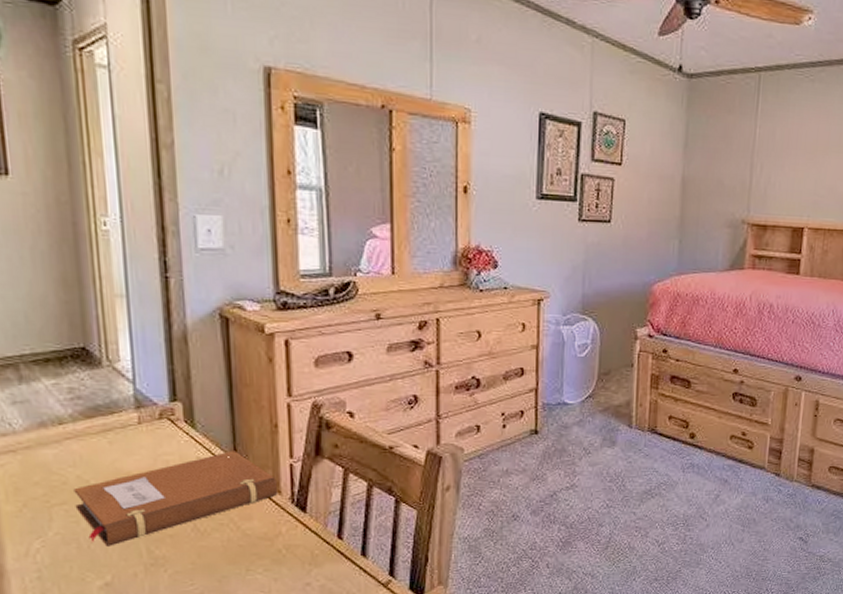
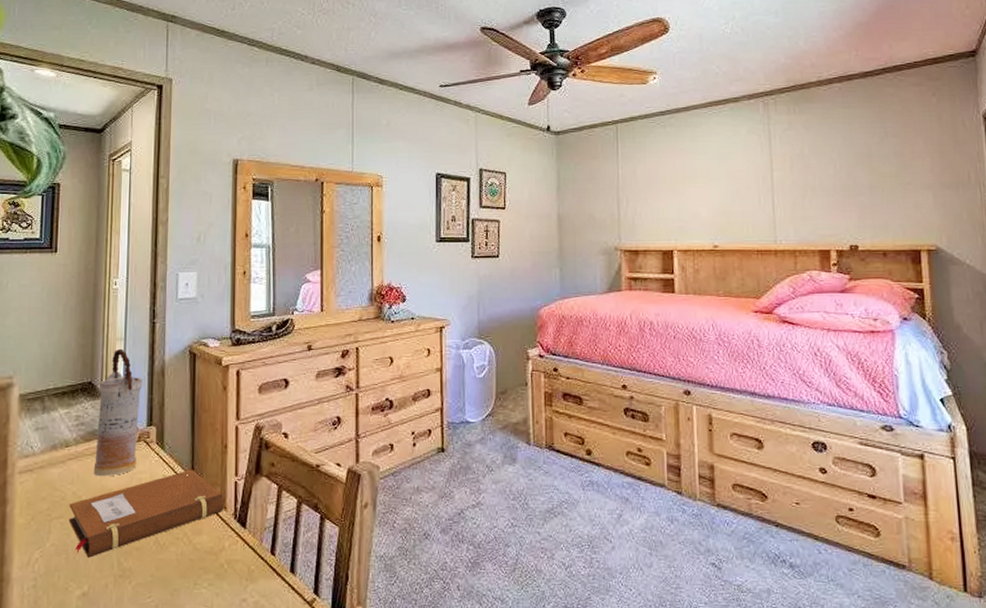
vase: none [96,307,160,459] -> present [93,348,143,477]

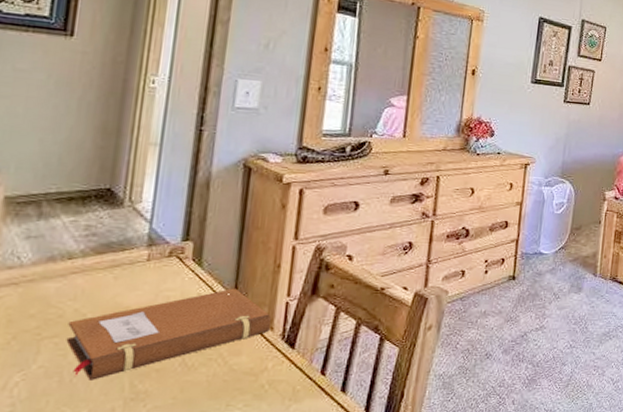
vase: present [93,348,143,477] -> none [104,154,181,294]

